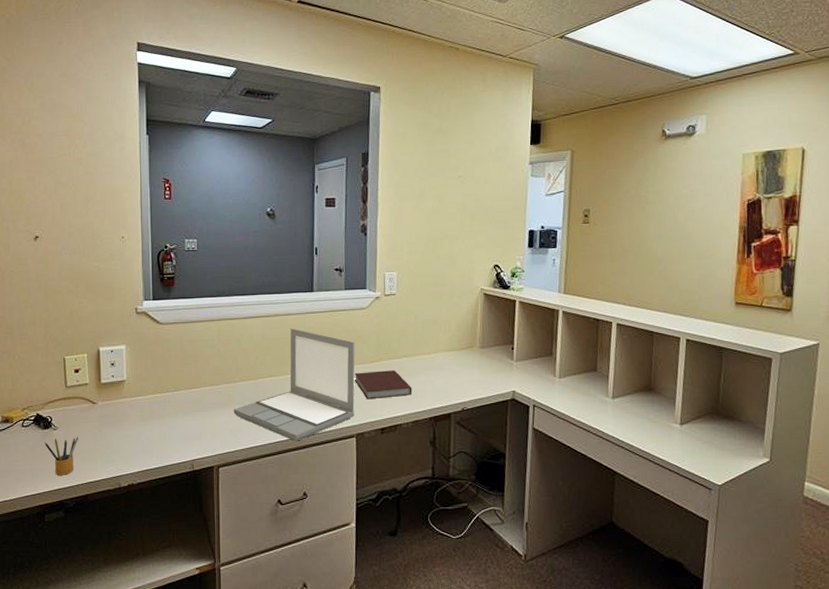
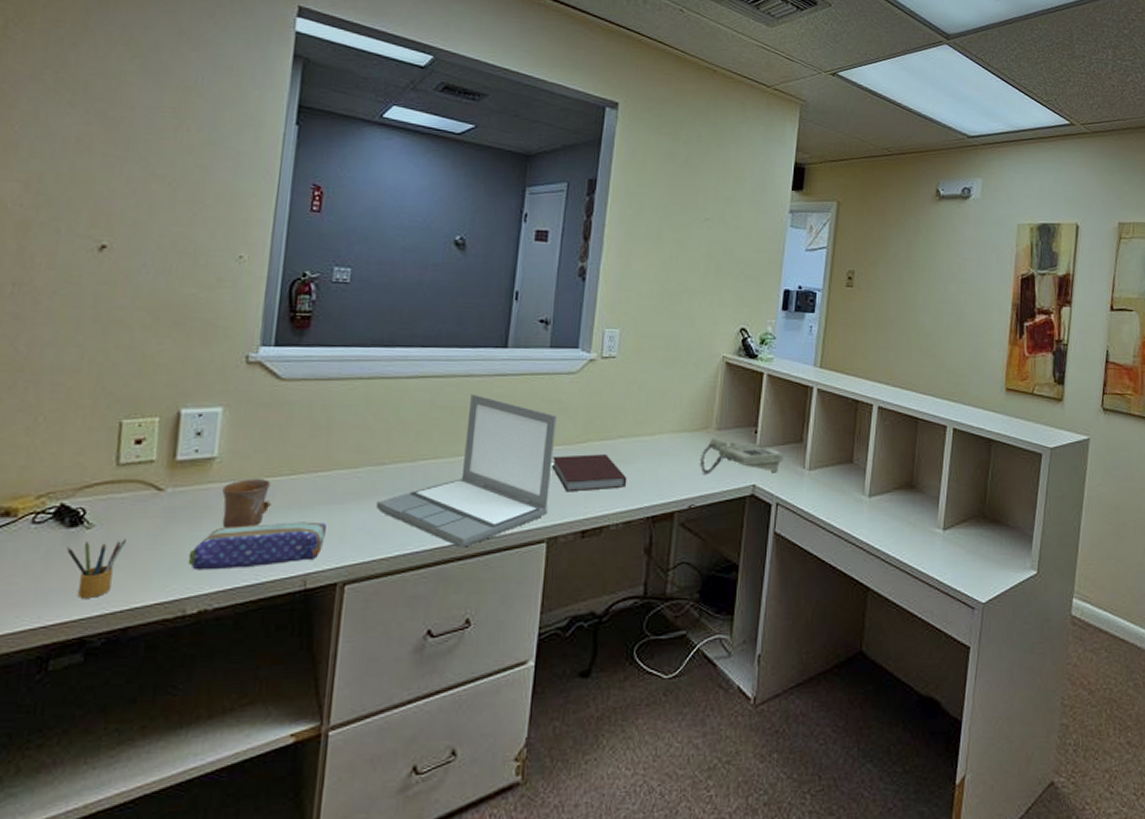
pencil case: none [117,424,203,458] -> present [188,521,327,571]
mug: none [133,395,165,429] -> present [222,479,273,529]
telephone: none [468,354,538,384] -> present [700,437,785,474]

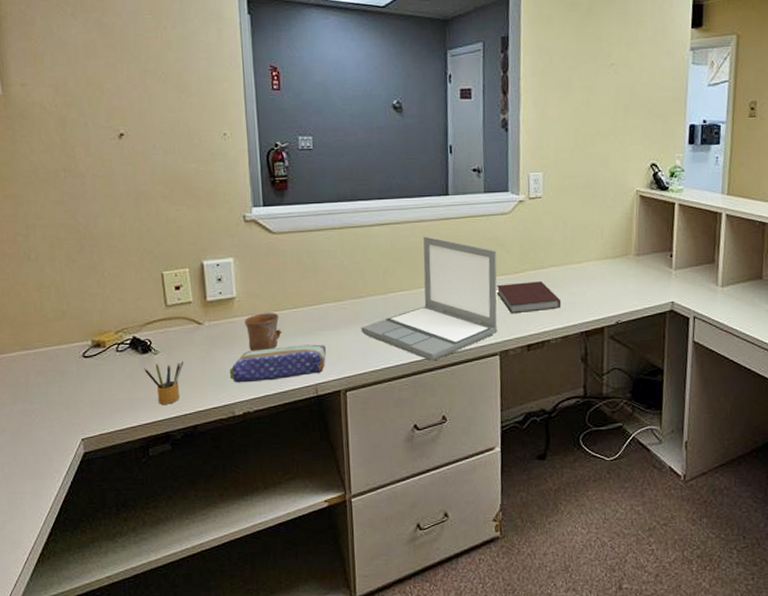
telephone: present [700,437,785,474] -> none [623,262,699,295]

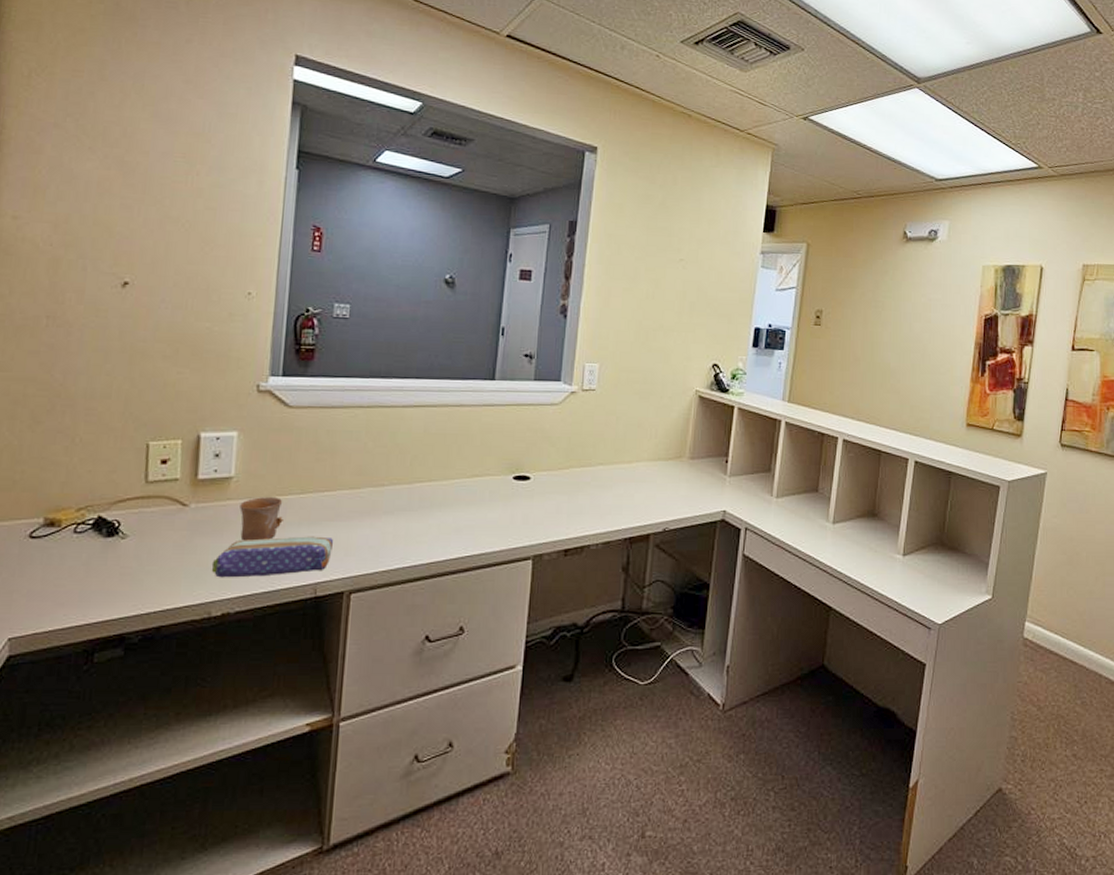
pencil box: present [144,361,184,405] -> none [105,549,157,600]
laptop: present [361,236,498,361] -> none [377,422,541,563]
notebook: present [496,281,562,314] -> none [536,480,606,514]

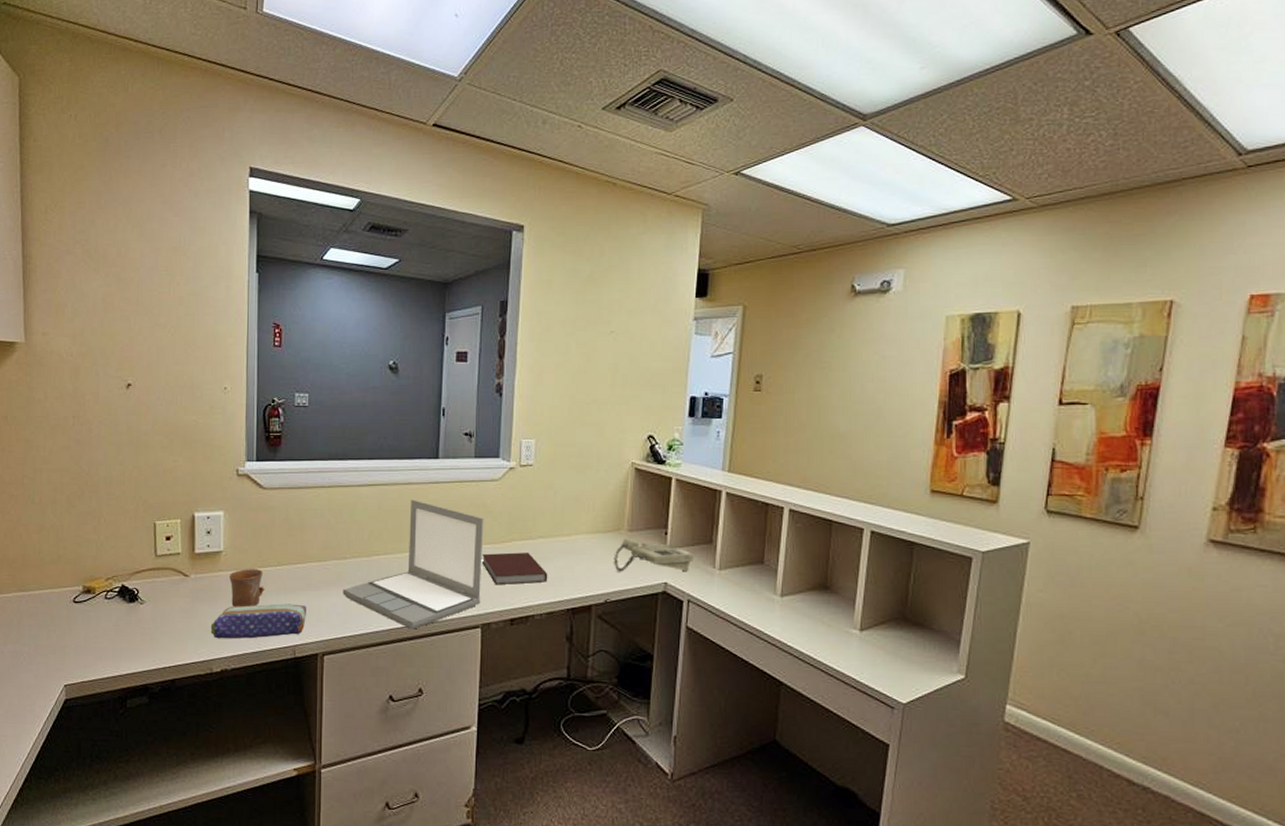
laptop: none [377,422,541,563] -> present [343,499,484,630]
notebook: none [536,480,606,514] -> present [481,552,548,585]
telephone: none [674,466,753,500] -> present [614,538,695,572]

